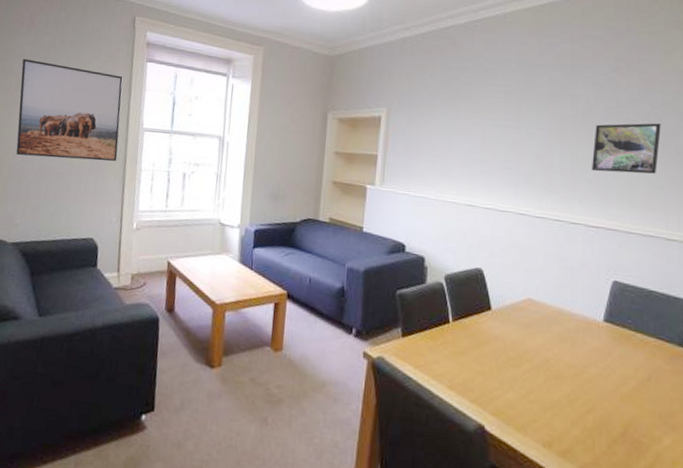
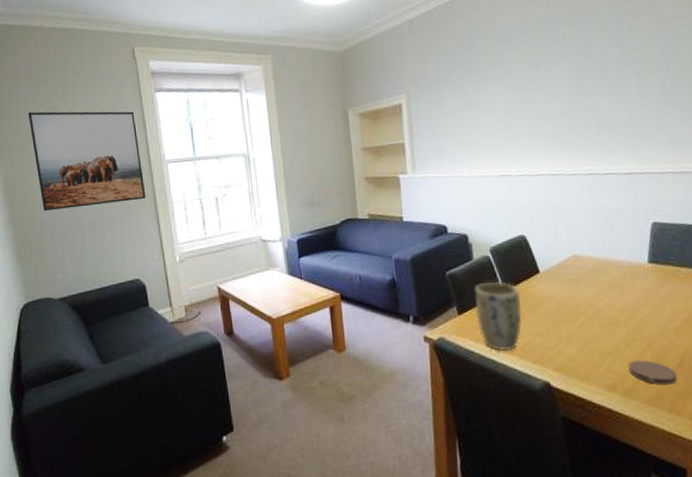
plant pot: none [420,309,469,384] -> present [474,282,522,351]
coaster: none [567,420,618,454] -> present [628,360,678,385]
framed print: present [591,123,661,174] -> none [614,59,680,119]

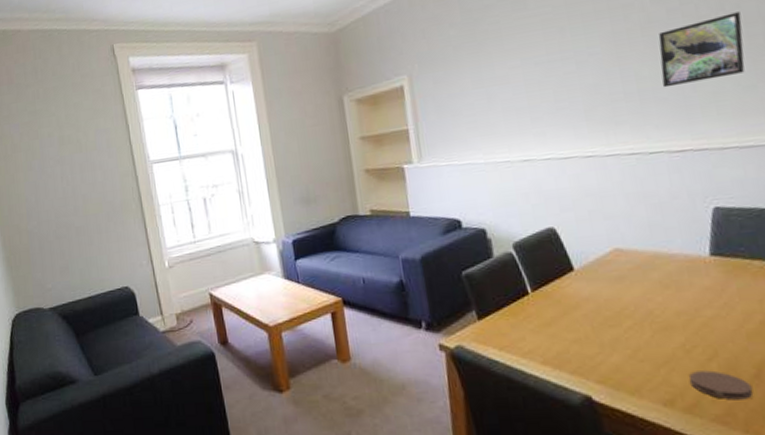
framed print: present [27,111,146,212] -> none [11,111,132,220]
plant pot: present [474,282,522,351] -> none [496,282,554,360]
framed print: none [614,59,680,119] -> present [658,12,745,88]

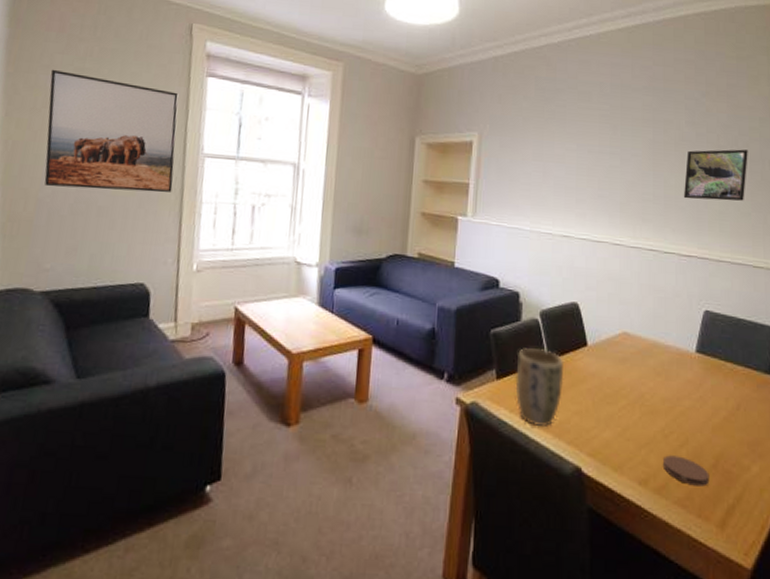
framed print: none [11,111,132,220] -> present [44,69,179,193]
plant pot: none [496,282,554,360] -> present [515,348,565,426]

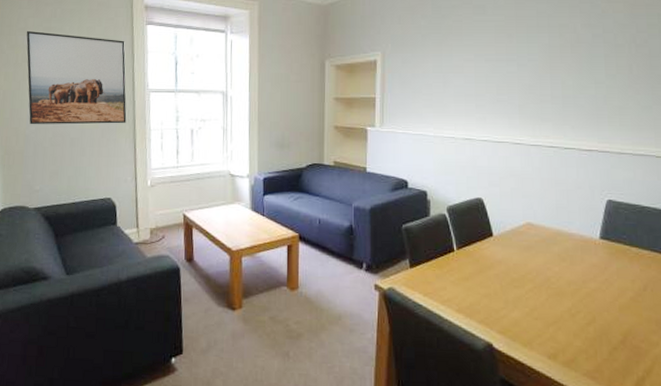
plant pot: present [515,348,565,426] -> none [427,240,473,308]
coaster: present [662,455,710,487] -> none [570,332,618,360]
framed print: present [683,149,748,201] -> none [581,46,647,97]

